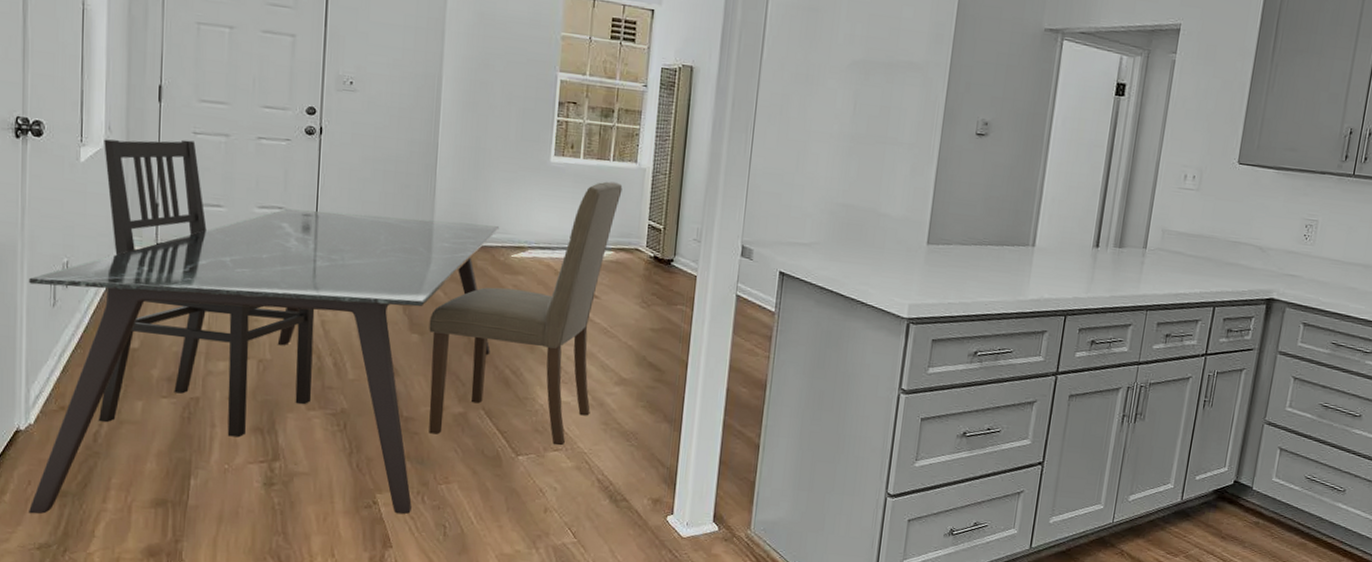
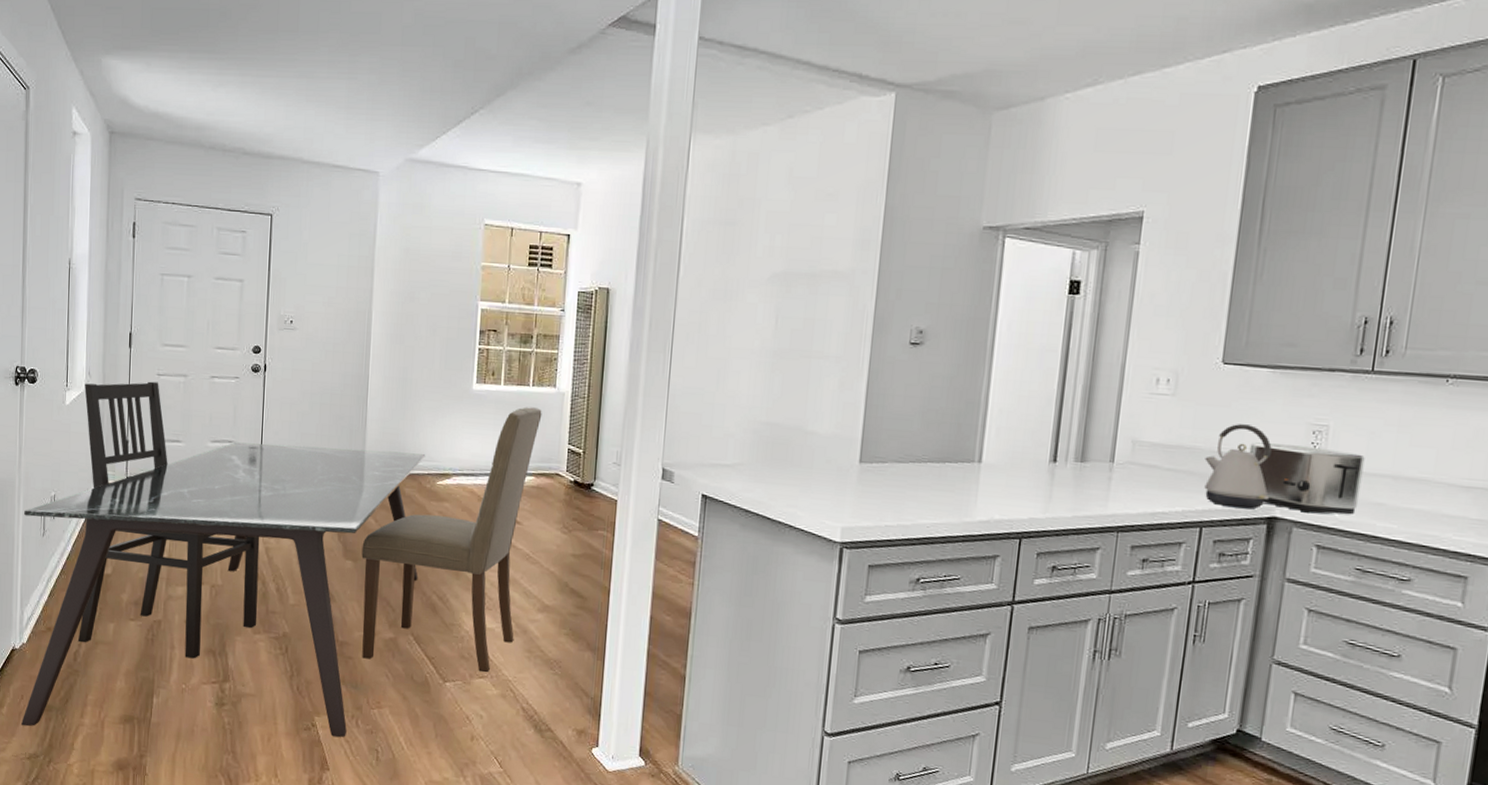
kettle: none [1218,217,1273,292] -> present [1204,424,1272,510]
toaster: none [1255,233,1344,298] -> present [1249,442,1365,515]

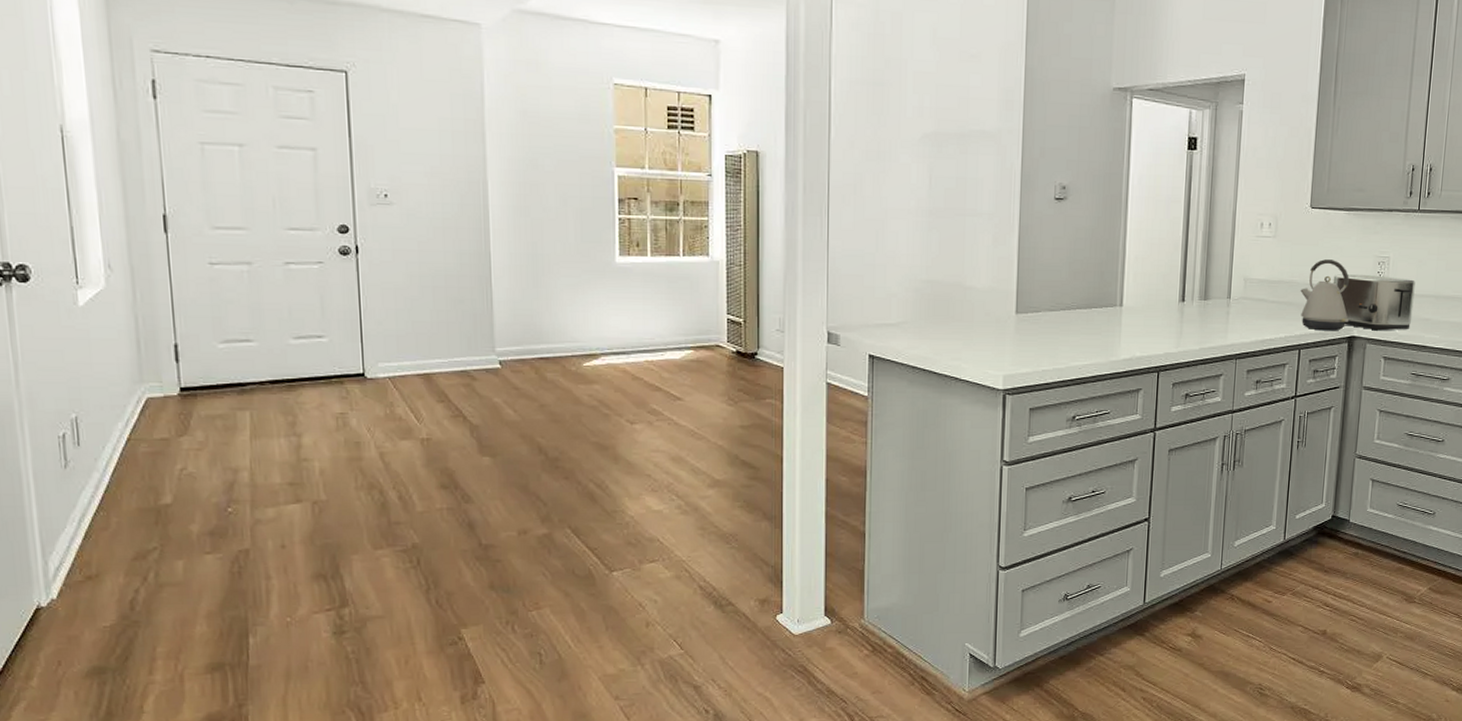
dining table: present [21,442,426,737] -> none [32,334,571,697]
dining chair: present [77,381,260,659] -> none [104,272,376,588]
dining chair: present [361,407,542,672] -> none [500,278,696,560]

